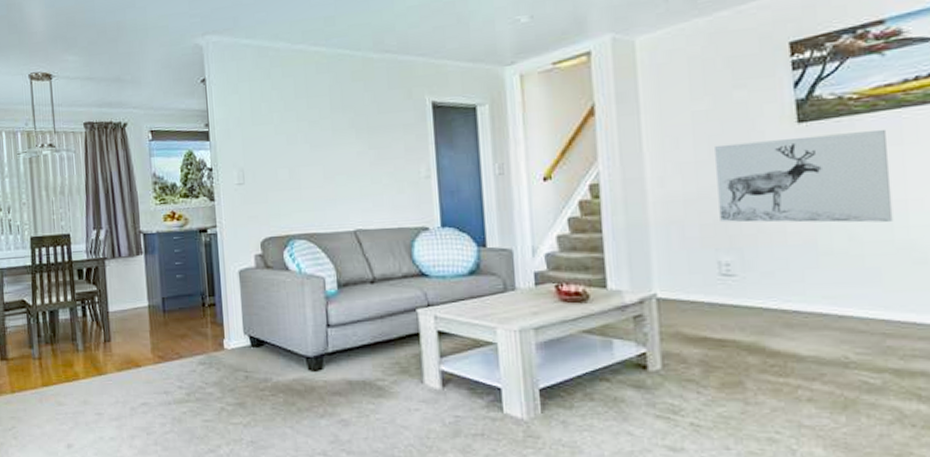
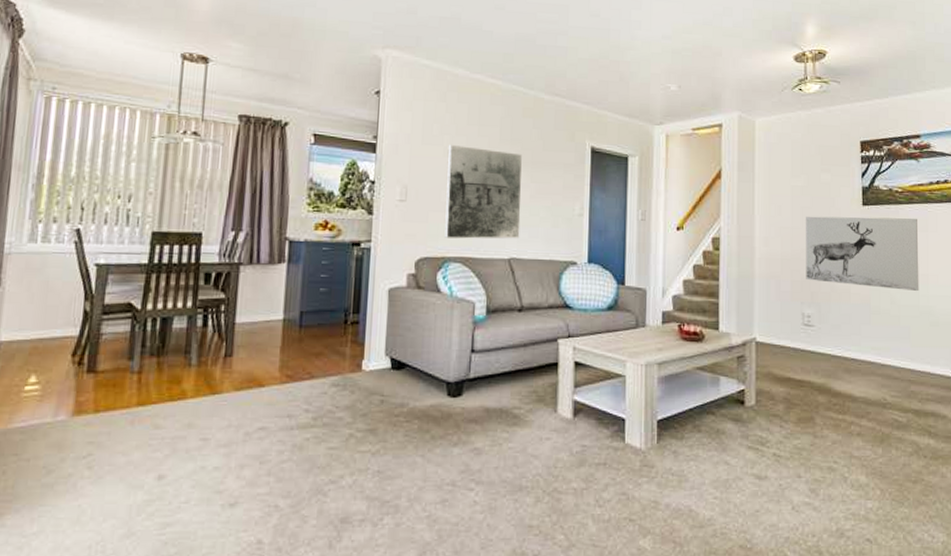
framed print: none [278,120,364,216] -> present [444,144,522,239]

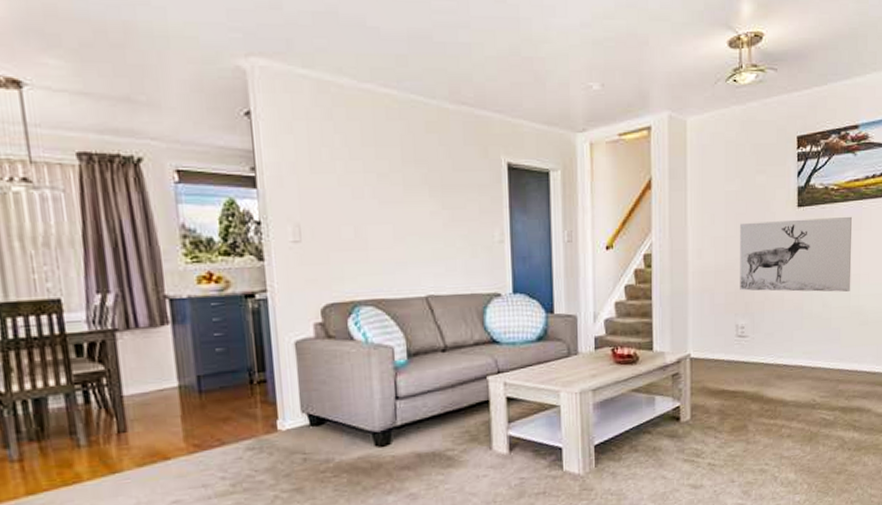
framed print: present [444,144,522,239] -> none [342,171,436,280]

